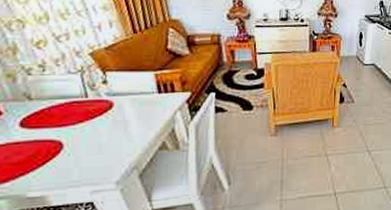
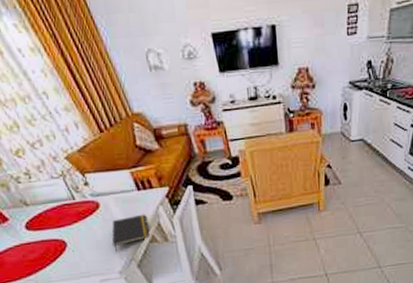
notepad: none [116,118,162,158] -> present [111,214,151,252]

